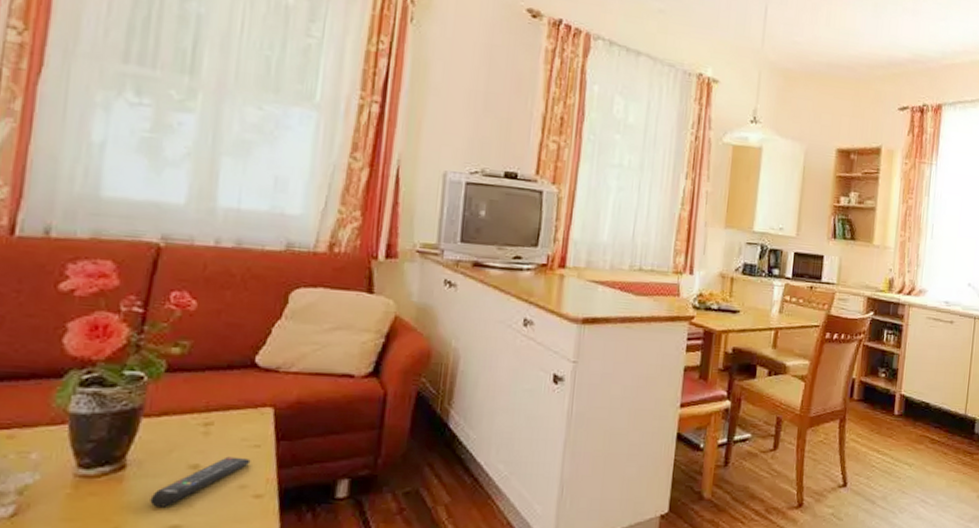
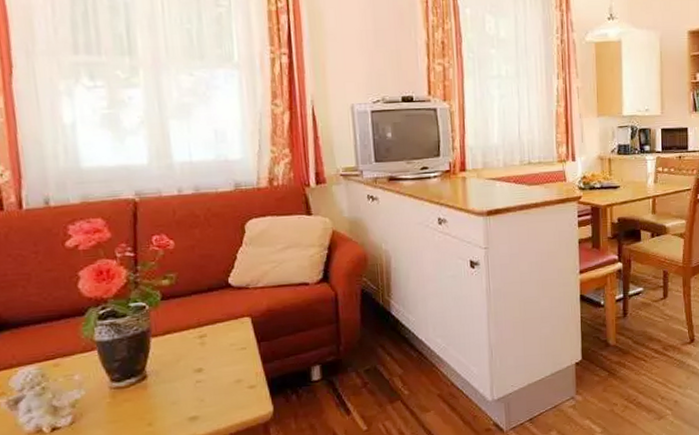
remote control: present [150,456,251,507] -> none [170,358,241,405]

